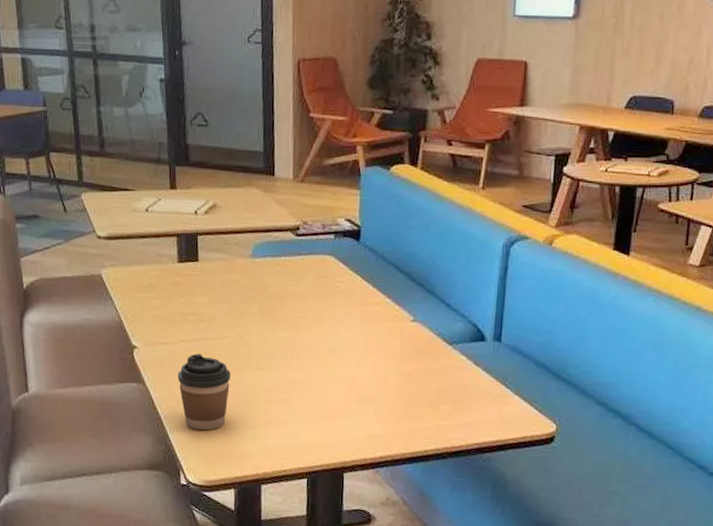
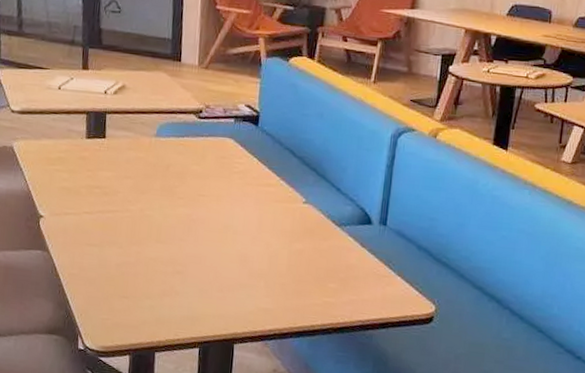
coffee cup: present [177,353,230,431] -> none [80,225,131,299]

